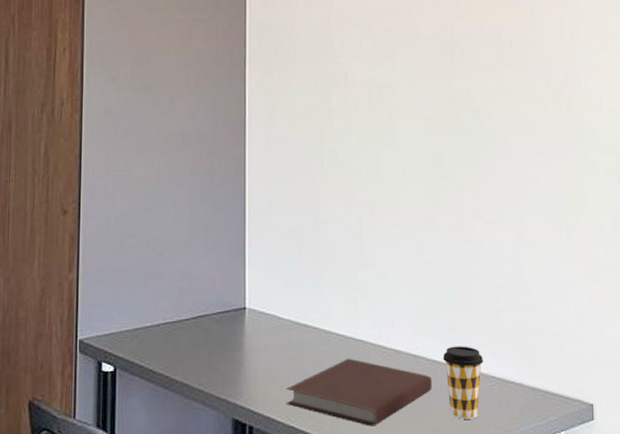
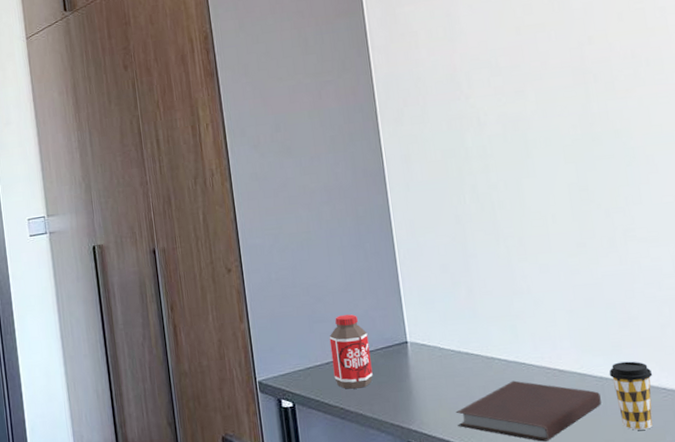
bottle: none [163,273,205,356] -> present [329,314,373,389]

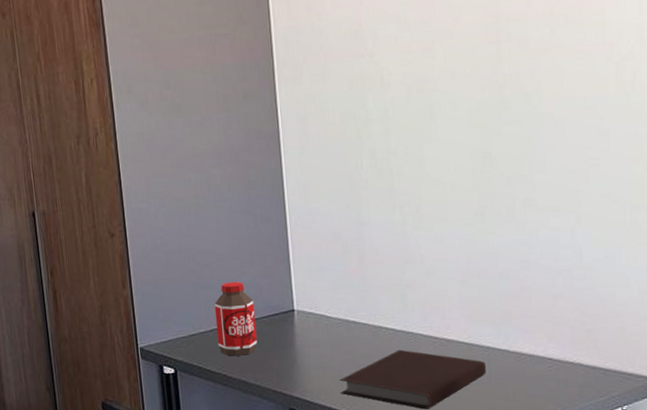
coffee cup: present [609,361,653,430] -> none [496,331,540,399]

